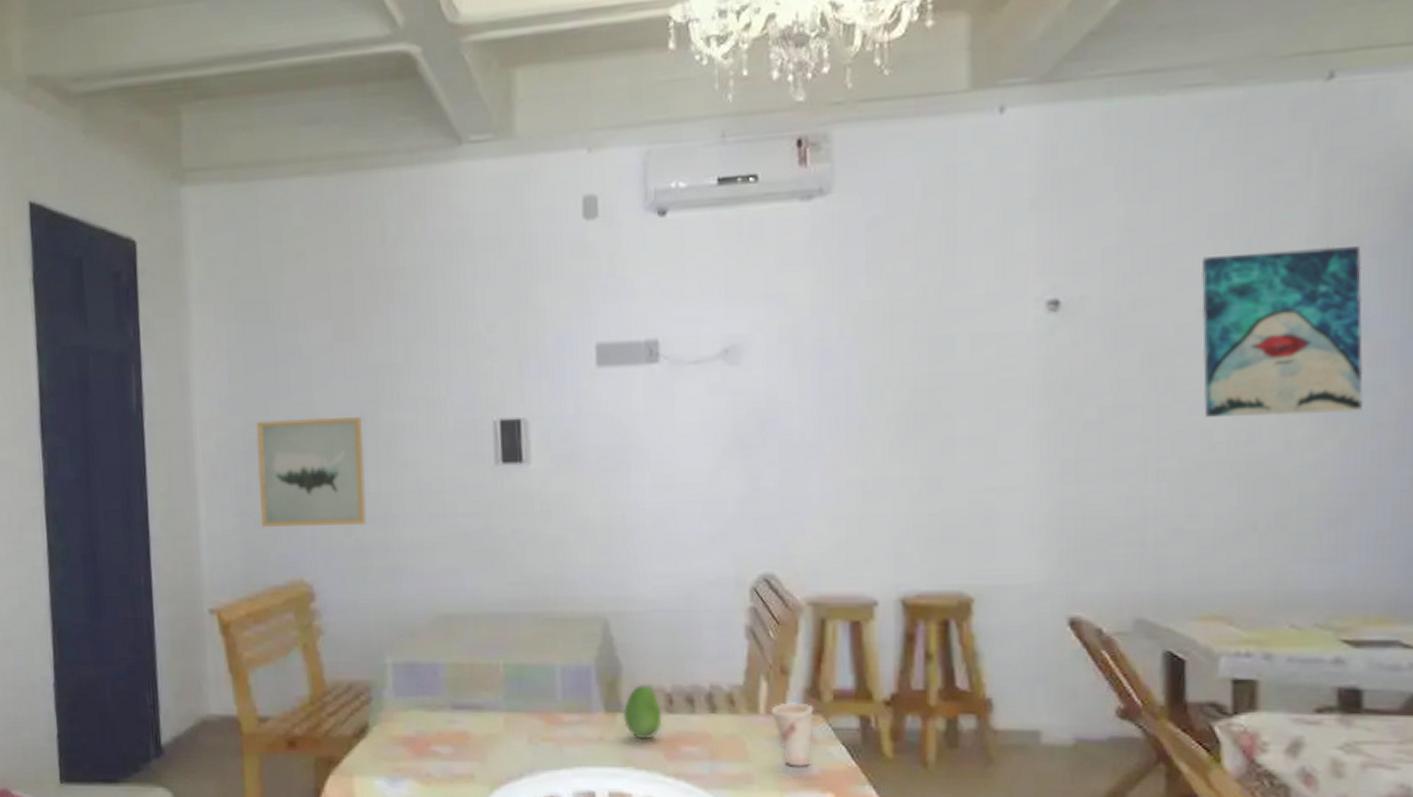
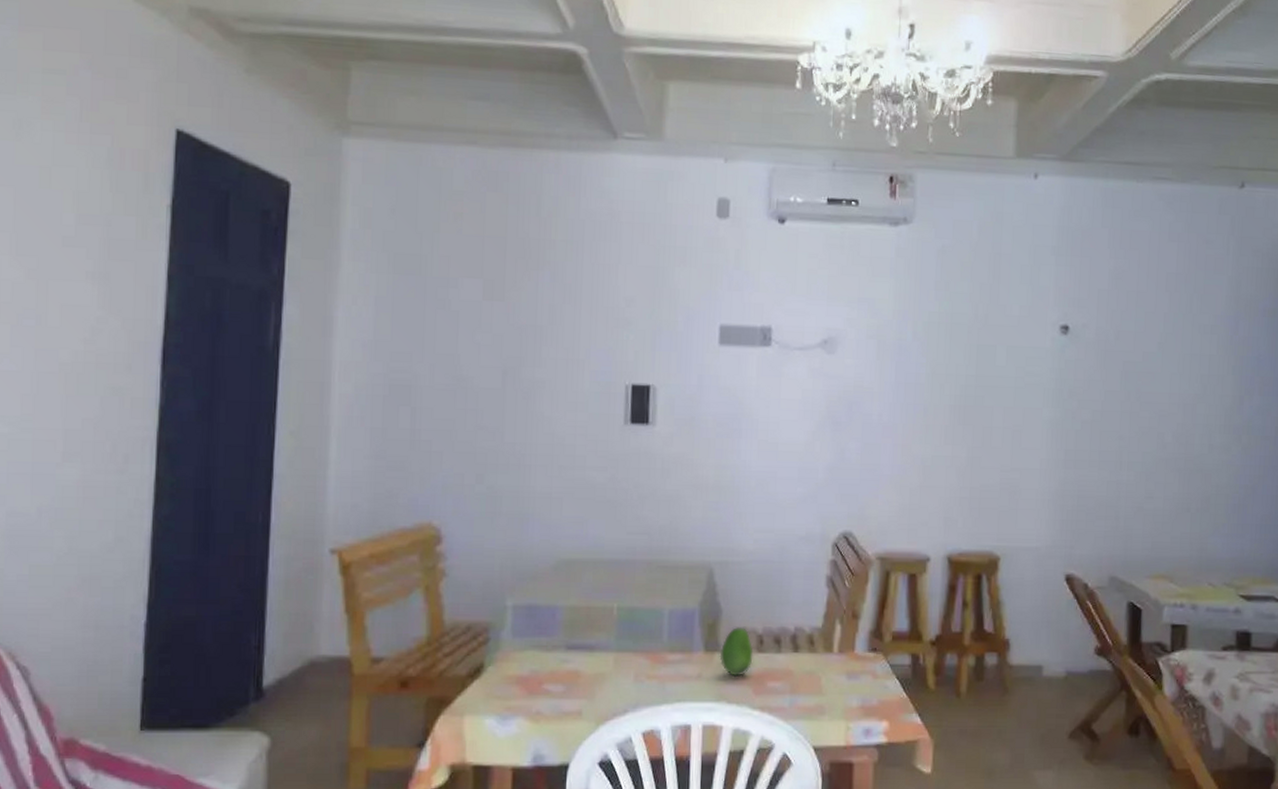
wall art: present [256,417,367,527] -> none [394,368,505,474]
cup: present [770,702,814,767] -> none [842,643,877,699]
wall art: present [1201,246,1364,417] -> none [1159,305,1258,427]

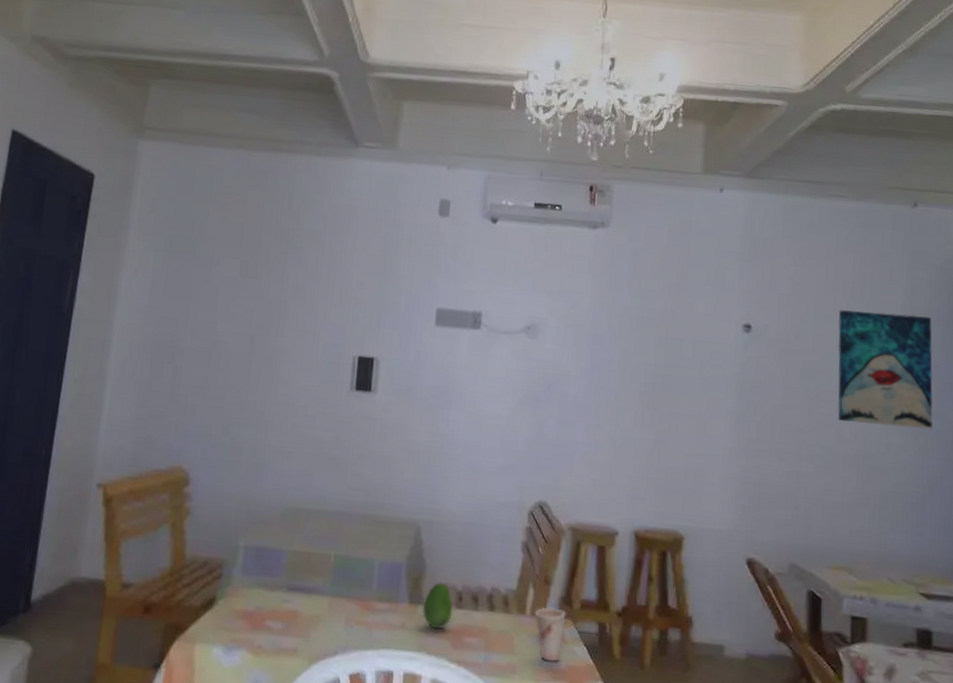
cup: none [842,643,877,699] -> present [534,607,566,662]
wall art: none [1159,305,1258,427] -> present [838,310,933,429]

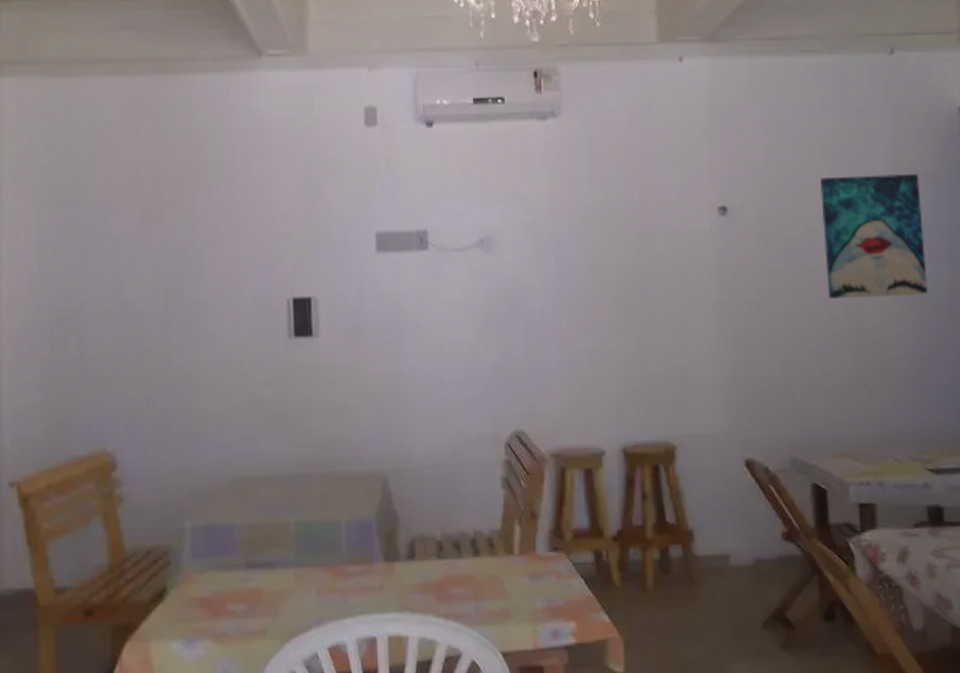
fruit: present [422,583,453,630] -> none [400,535,434,585]
cup: present [534,607,566,662] -> none [523,542,558,600]

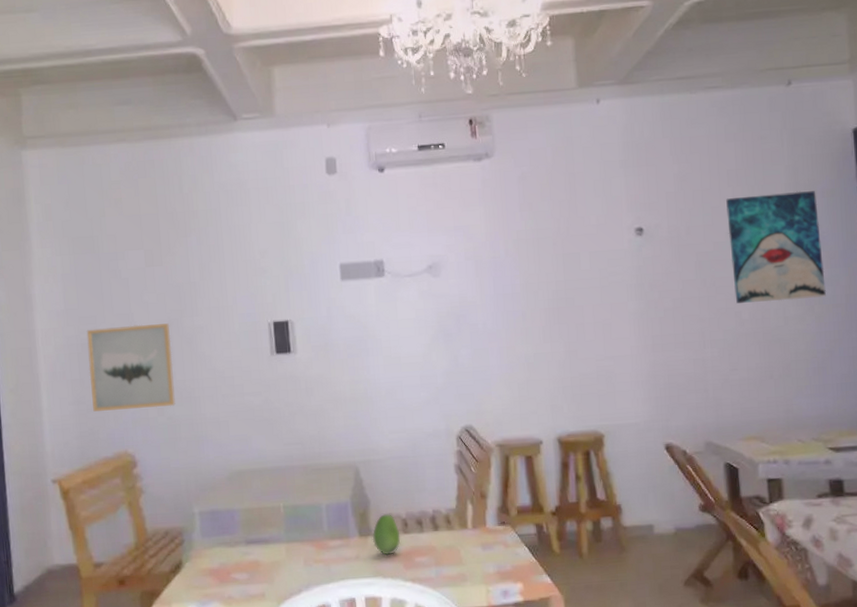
wall art: none [63,295,169,399] -> present [86,323,175,412]
fruit: none [400,535,434,585] -> present [372,514,401,555]

